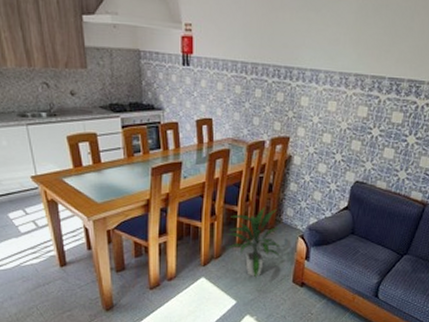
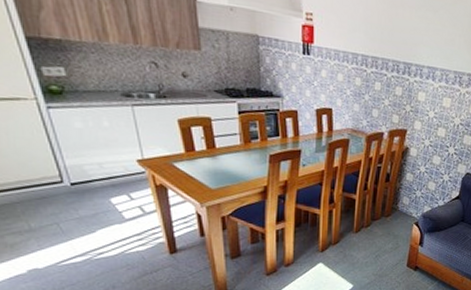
indoor plant: present [227,207,281,278] -> none [345,195,397,263]

